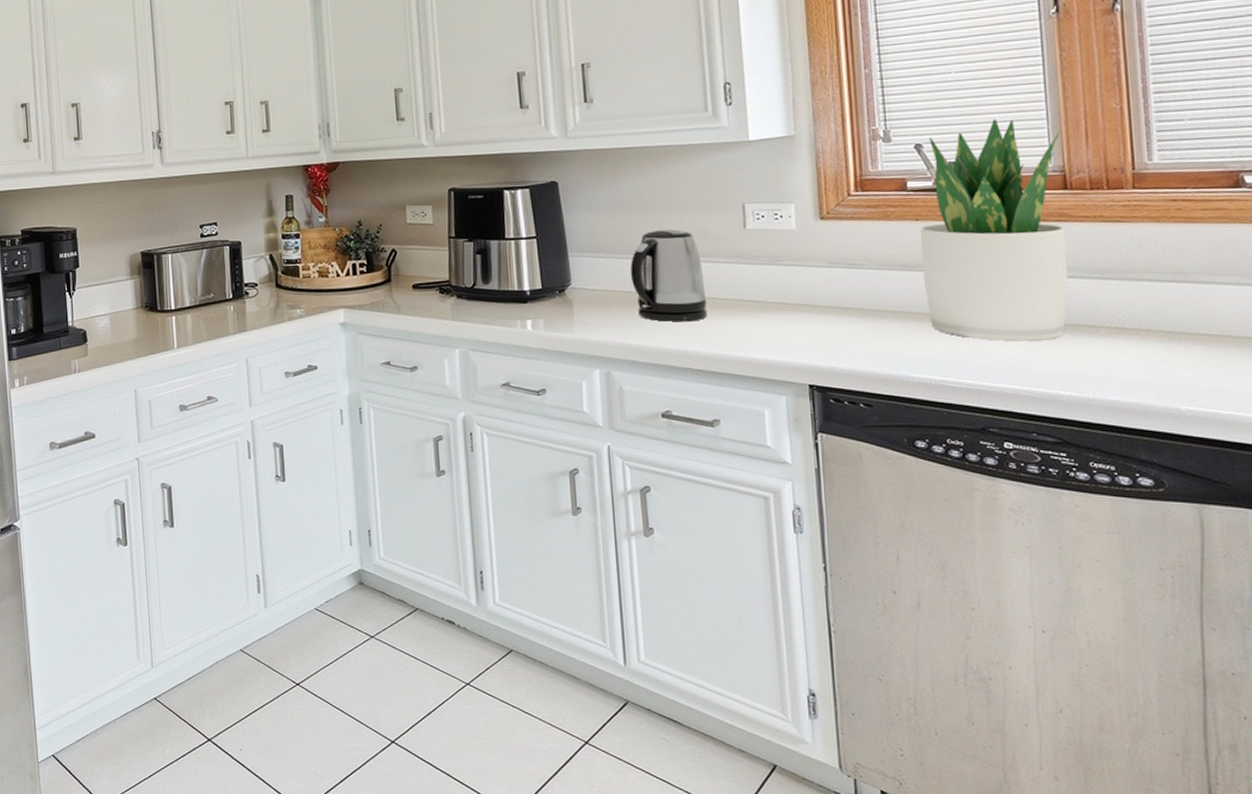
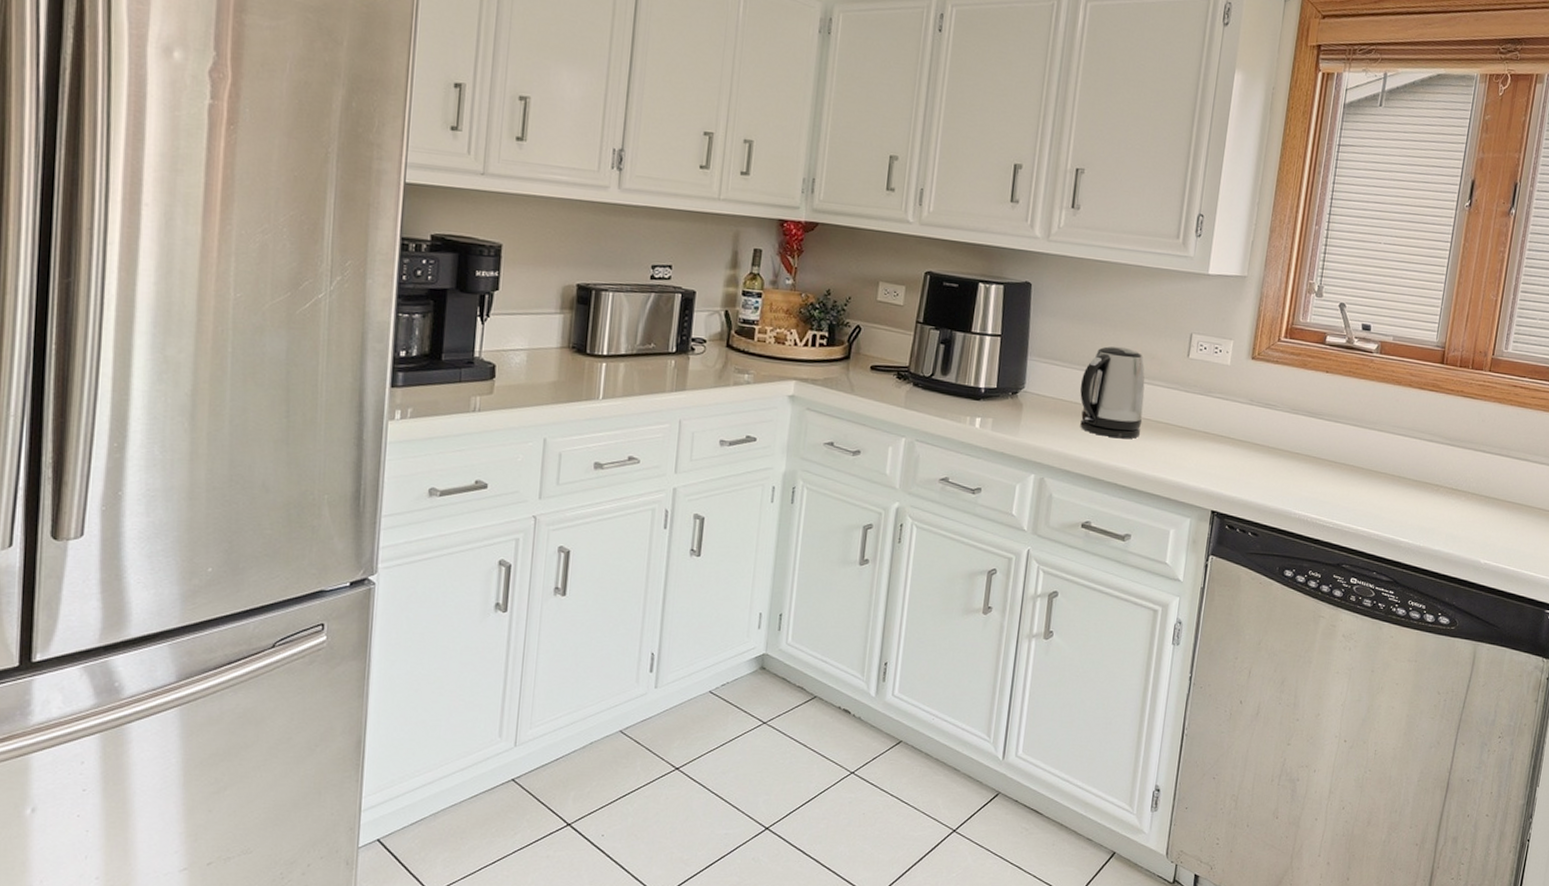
planter: present [921,118,1069,342] -> none [1318,291,1448,493]

